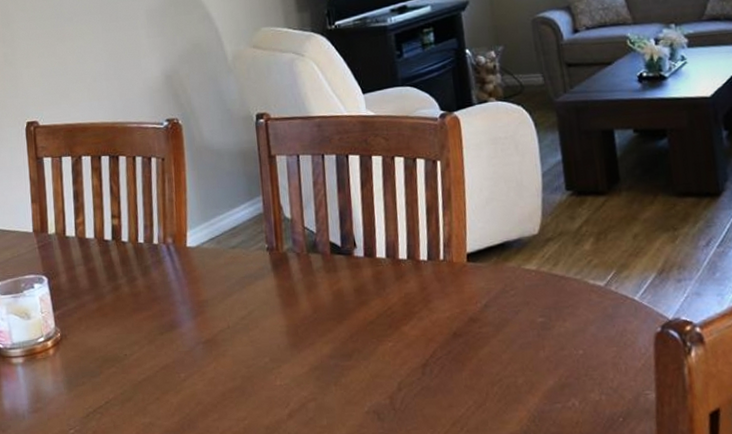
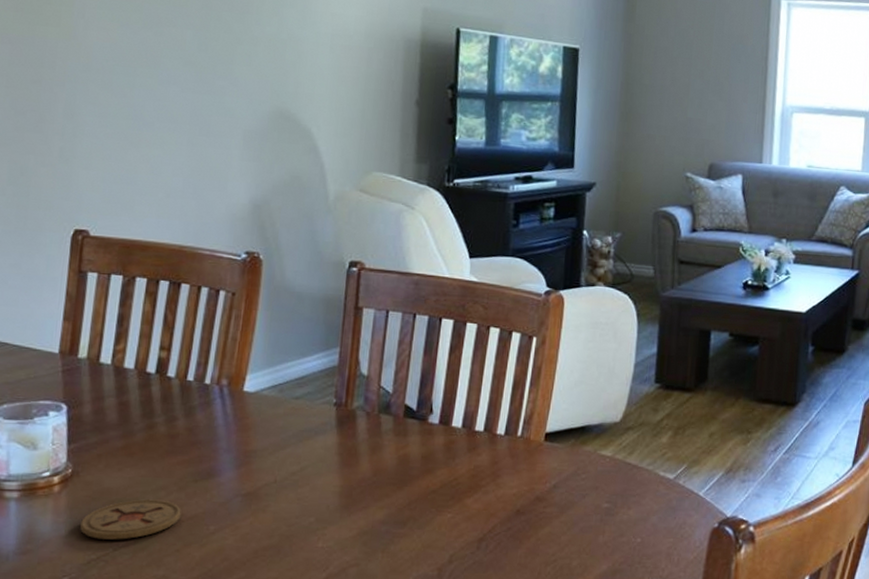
coaster: none [75,353,155,394] -> present [80,499,181,540]

